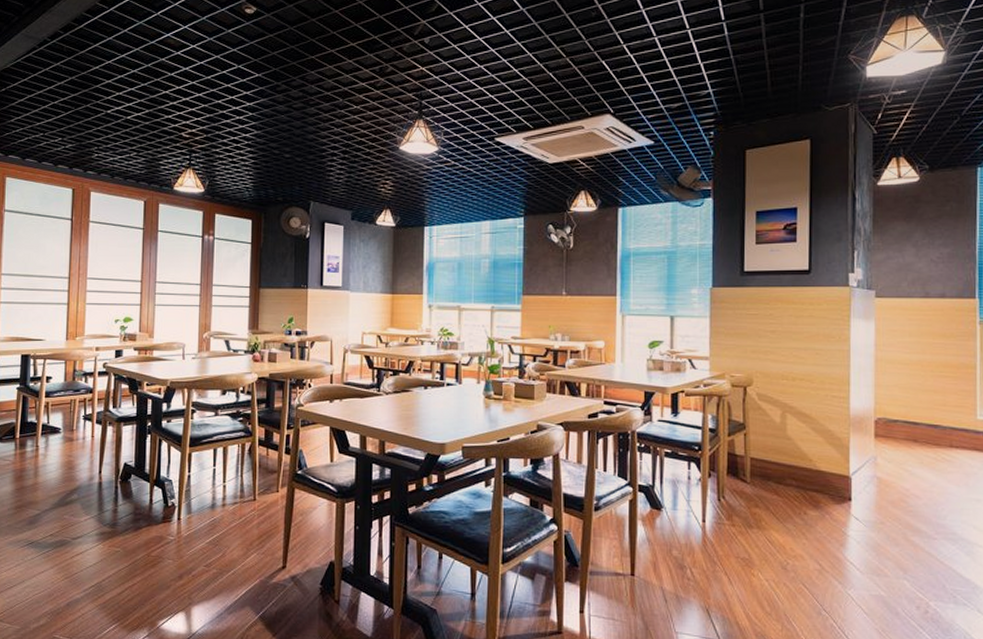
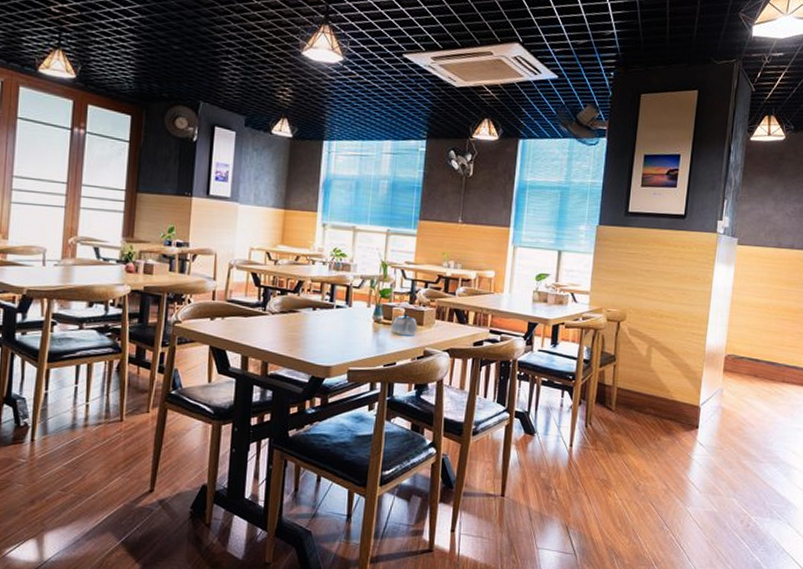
teapot: none [501,387,529,411] -> present [390,312,418,336]

